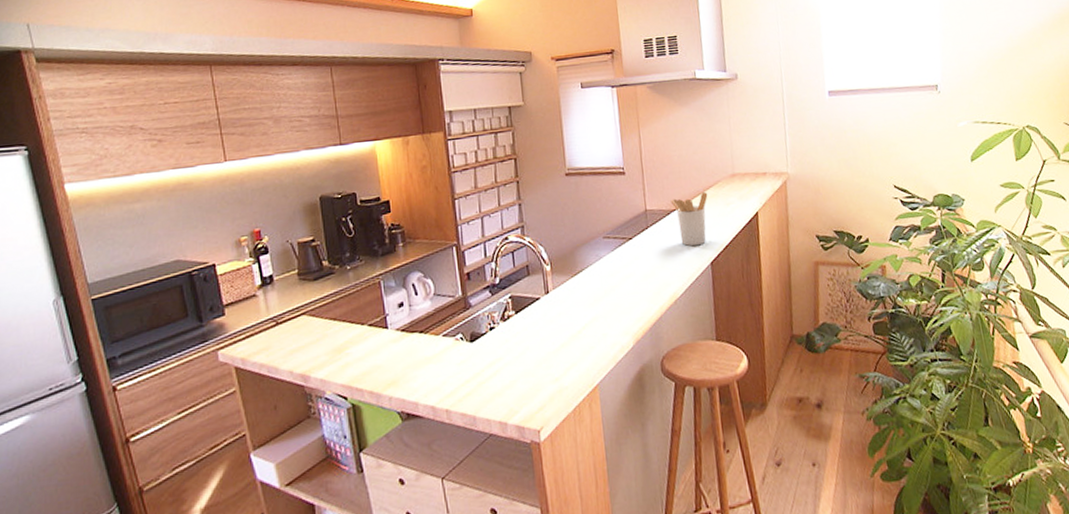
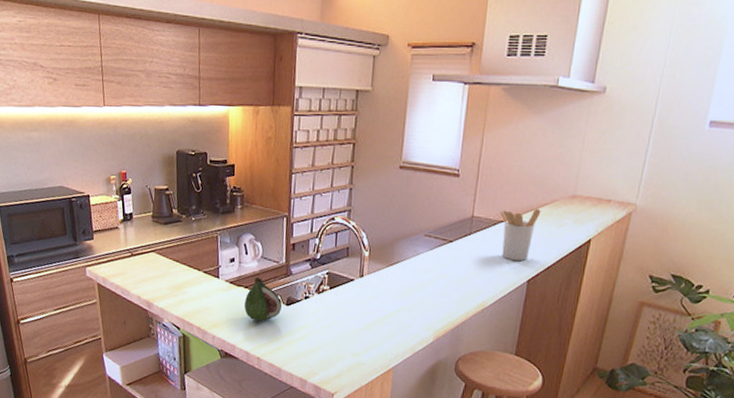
fruit: none [421,318,466,368] -> present [244,277,283,321]

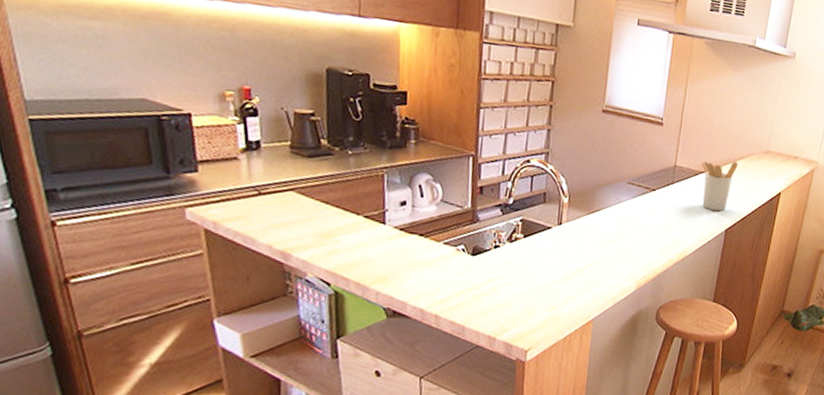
fruit: present [244,277,283,321] -> none [418,224,467,274]

